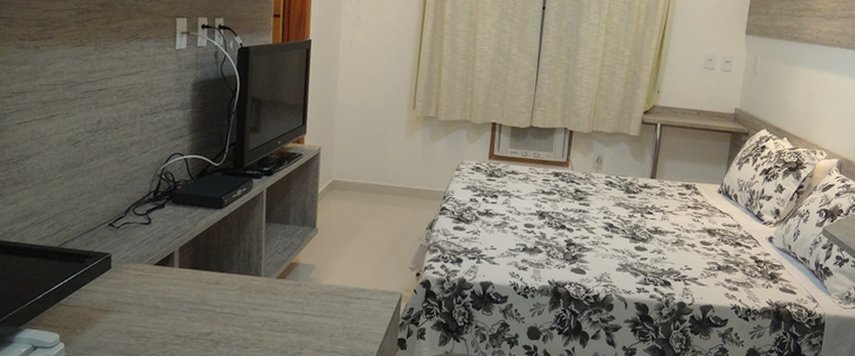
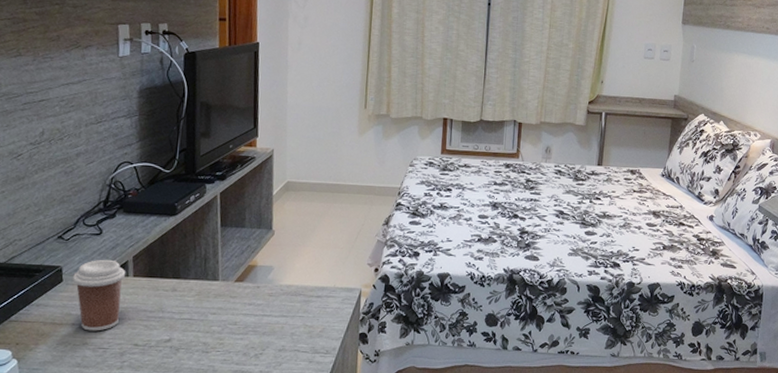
coffee cup: none [120,248,172,320] -> present [73,259,126,331]

